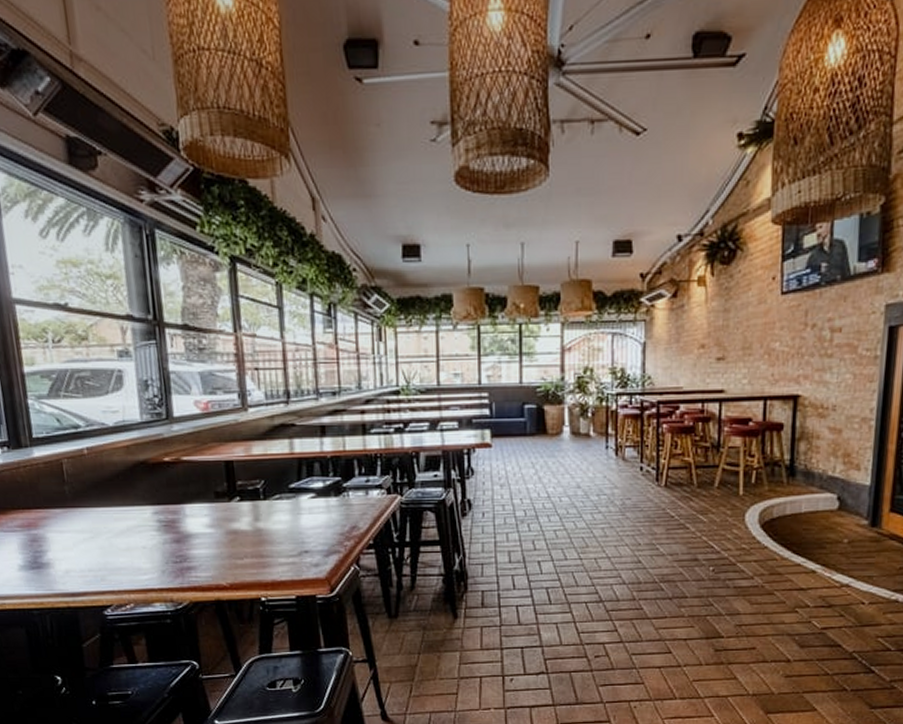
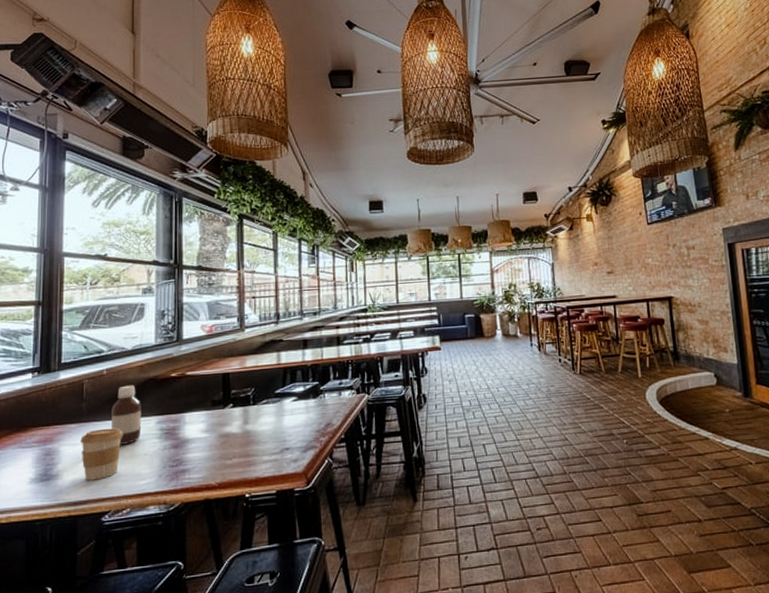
coffee cup: none [68,516,116,572] -> present [81,428,123,481]
bottle: none [99,468,136,535] -> present [111,385,142,445]

